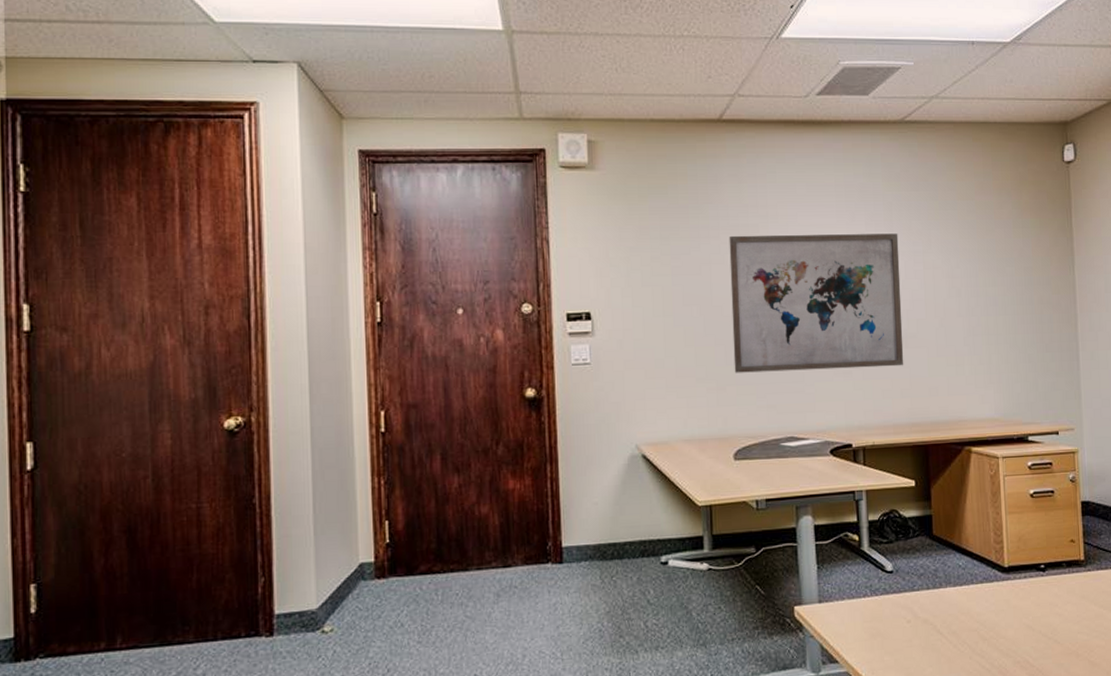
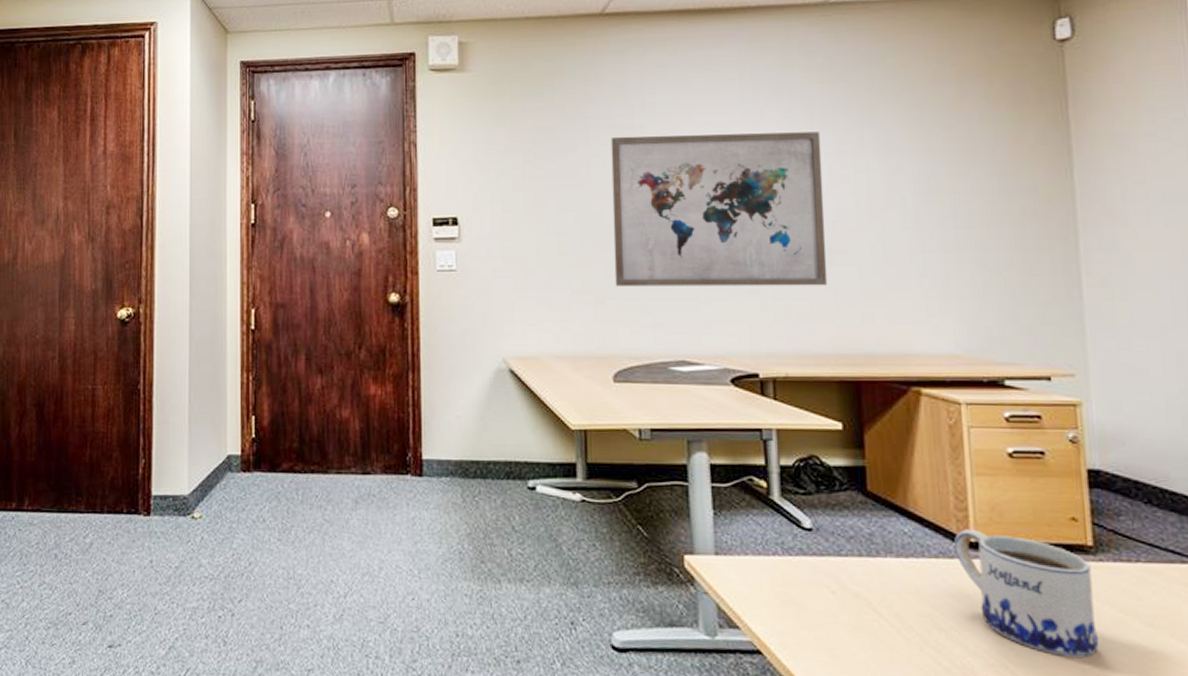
mug: none [994,557,1087,648] -> present [954,529,1098,659]

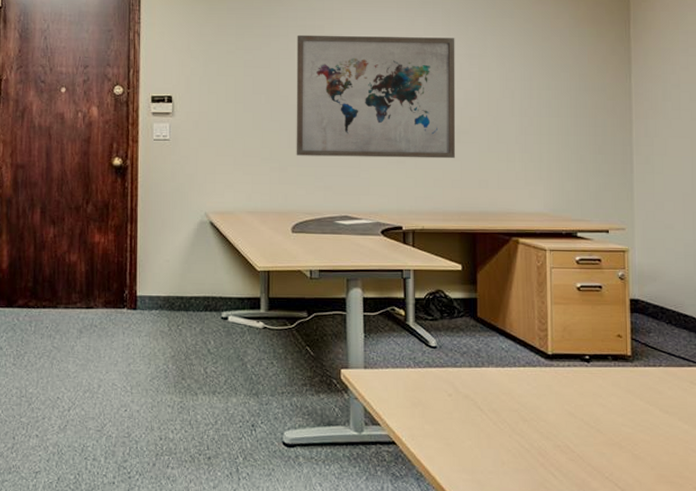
mug: present [954,529,1098,659] -> none [537,345,631,439]

